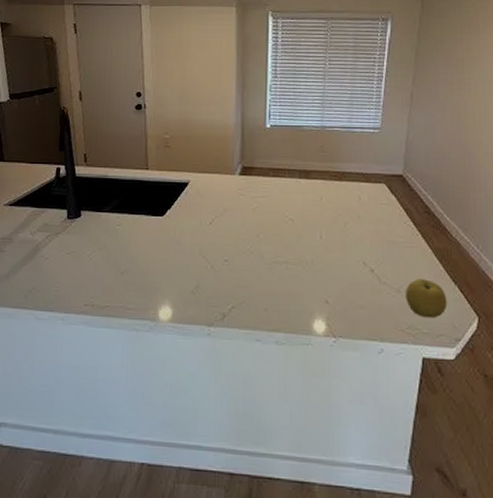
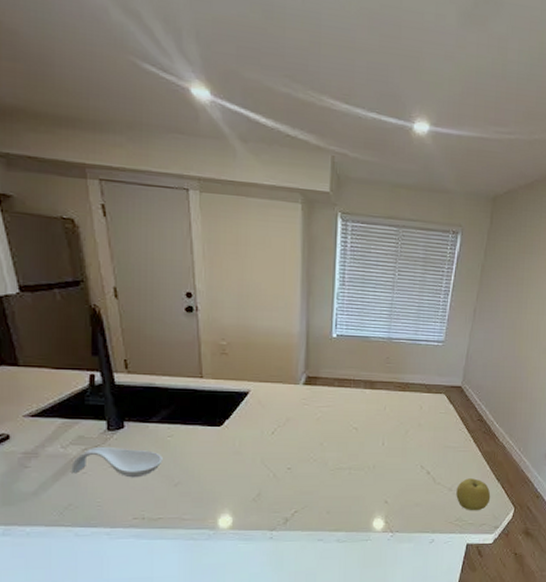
spoon rest: none [36,234,112,265] -> present [71,447,163,478]

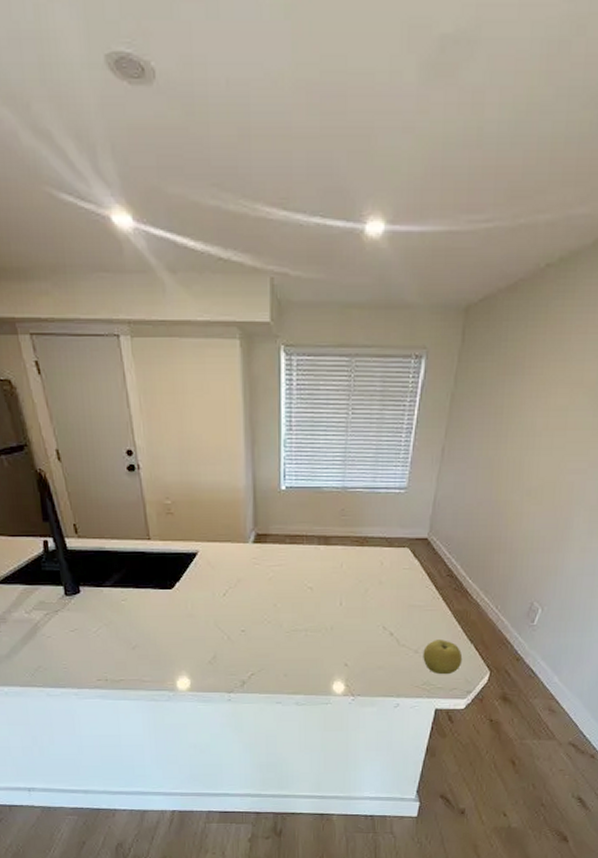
spoon rest: present [71,447,163,478] -> none [36,612,119,641]

